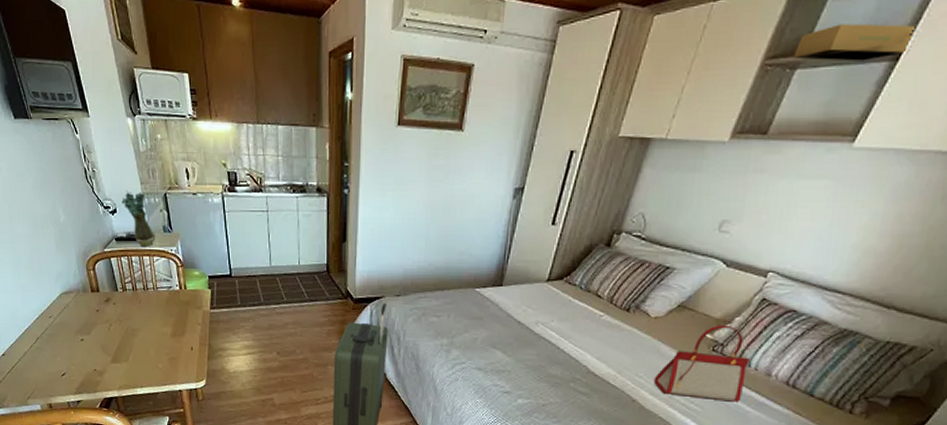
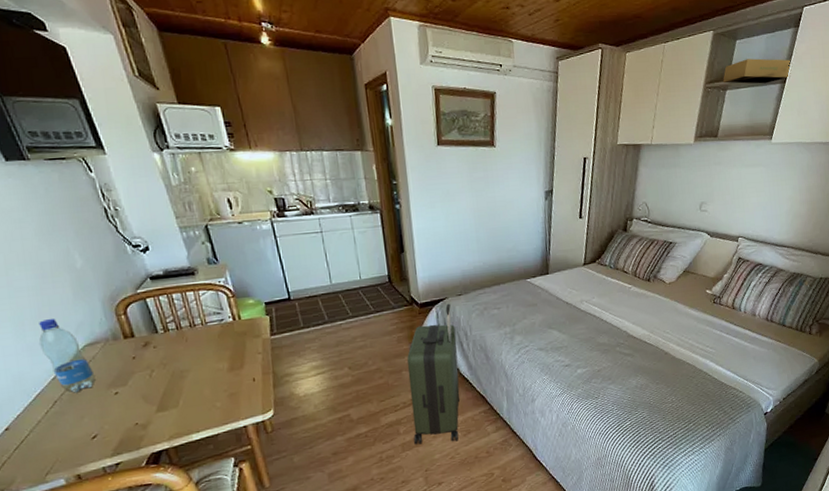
bottle: none [29,265,68,334] -> present [38,318,96,393]
vase: present [121,190,155,247] -> none [154,225,198,282]
handbag: present [653,324,749,402] -> none [677,281,740,343]

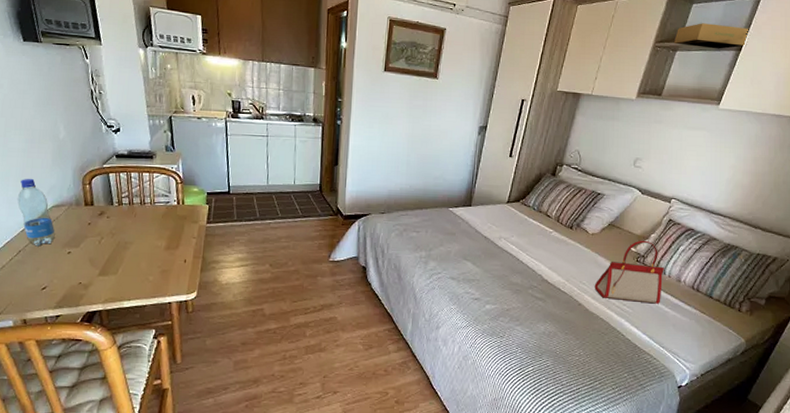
suitcase: present [407,303,460,445] -> none [318,219,374,354]
handbag: none [677,281,740,343] -> present [594,240,664,304]

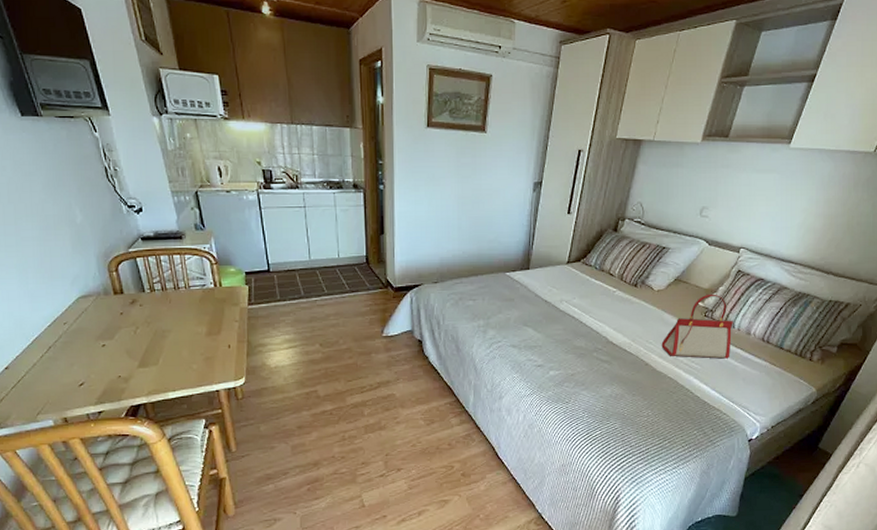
bottle: present [17,178,55,247] -> none [39,268,86,341]
box: present [674,23,750,49] -> none [742,53,824,82]

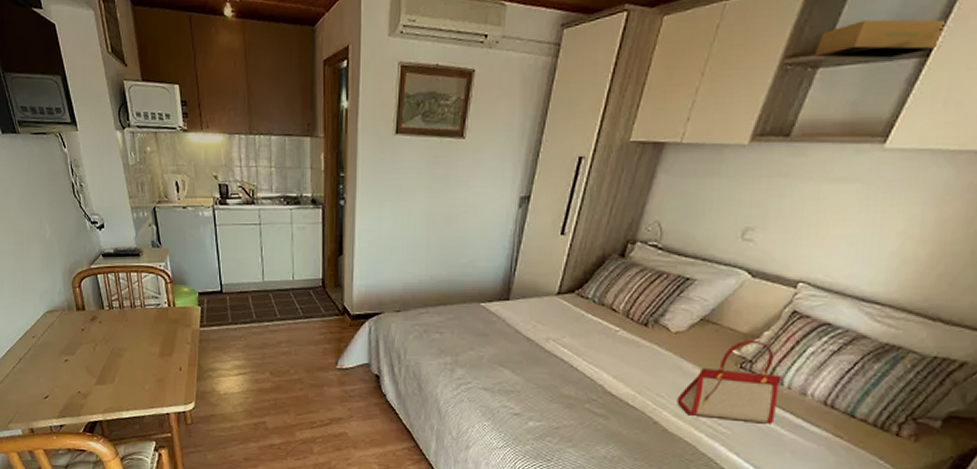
box: none [742,53,824,82] -> present [815,19,948,59]

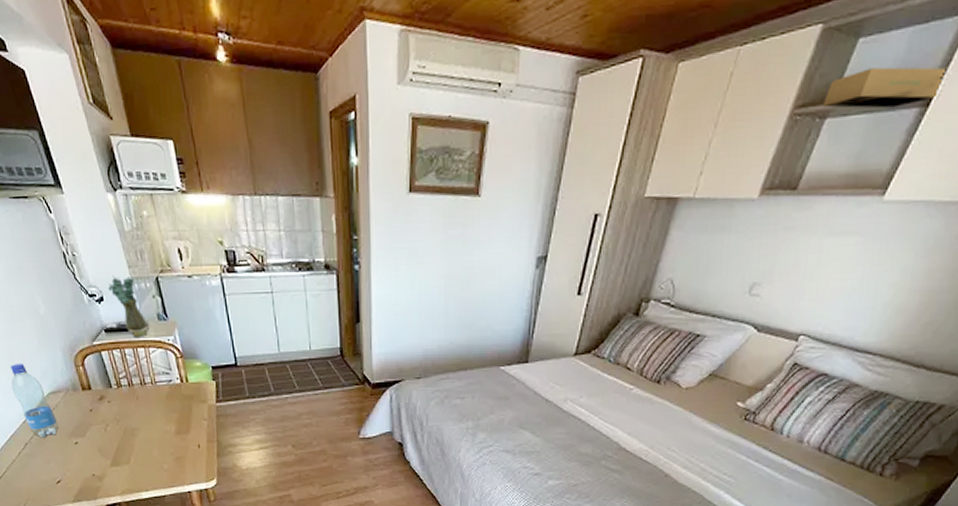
bottle: none [12,282,51,354] -> present [10,363,59,438]
vase: none [109,205,143,262] -> present [108,275,149,337]
handbag: present [676,339,782,424] -> none [686,392,781,471]

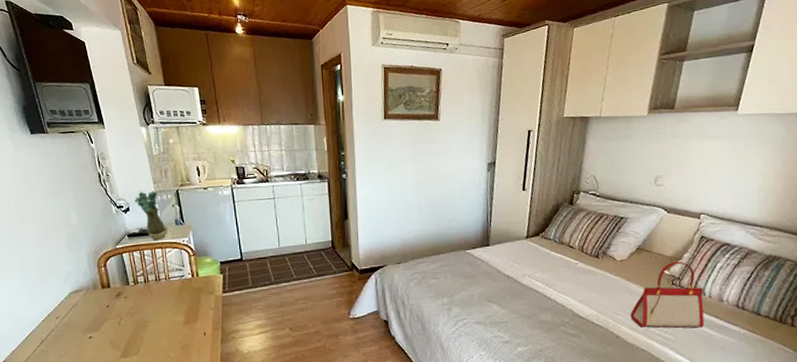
bottle: present [10,363,59,438] -> none [36,267,75,335]
handbag: none [686,392,781,471] -> present [630,261,705,328]
box: present [823,67,948,109] -> none [679,28,760,55]

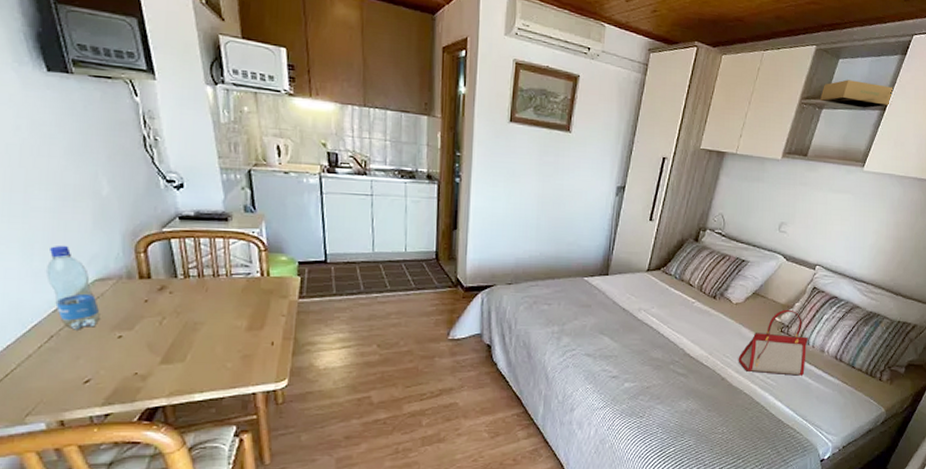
bottle: none [36,267,75,335] -> present [45,245,100,330]
vase: present [134,189,167,240] -> none [191,164,233,227]
box: none [679,28,760,55] -> present [820,79,895,108]

